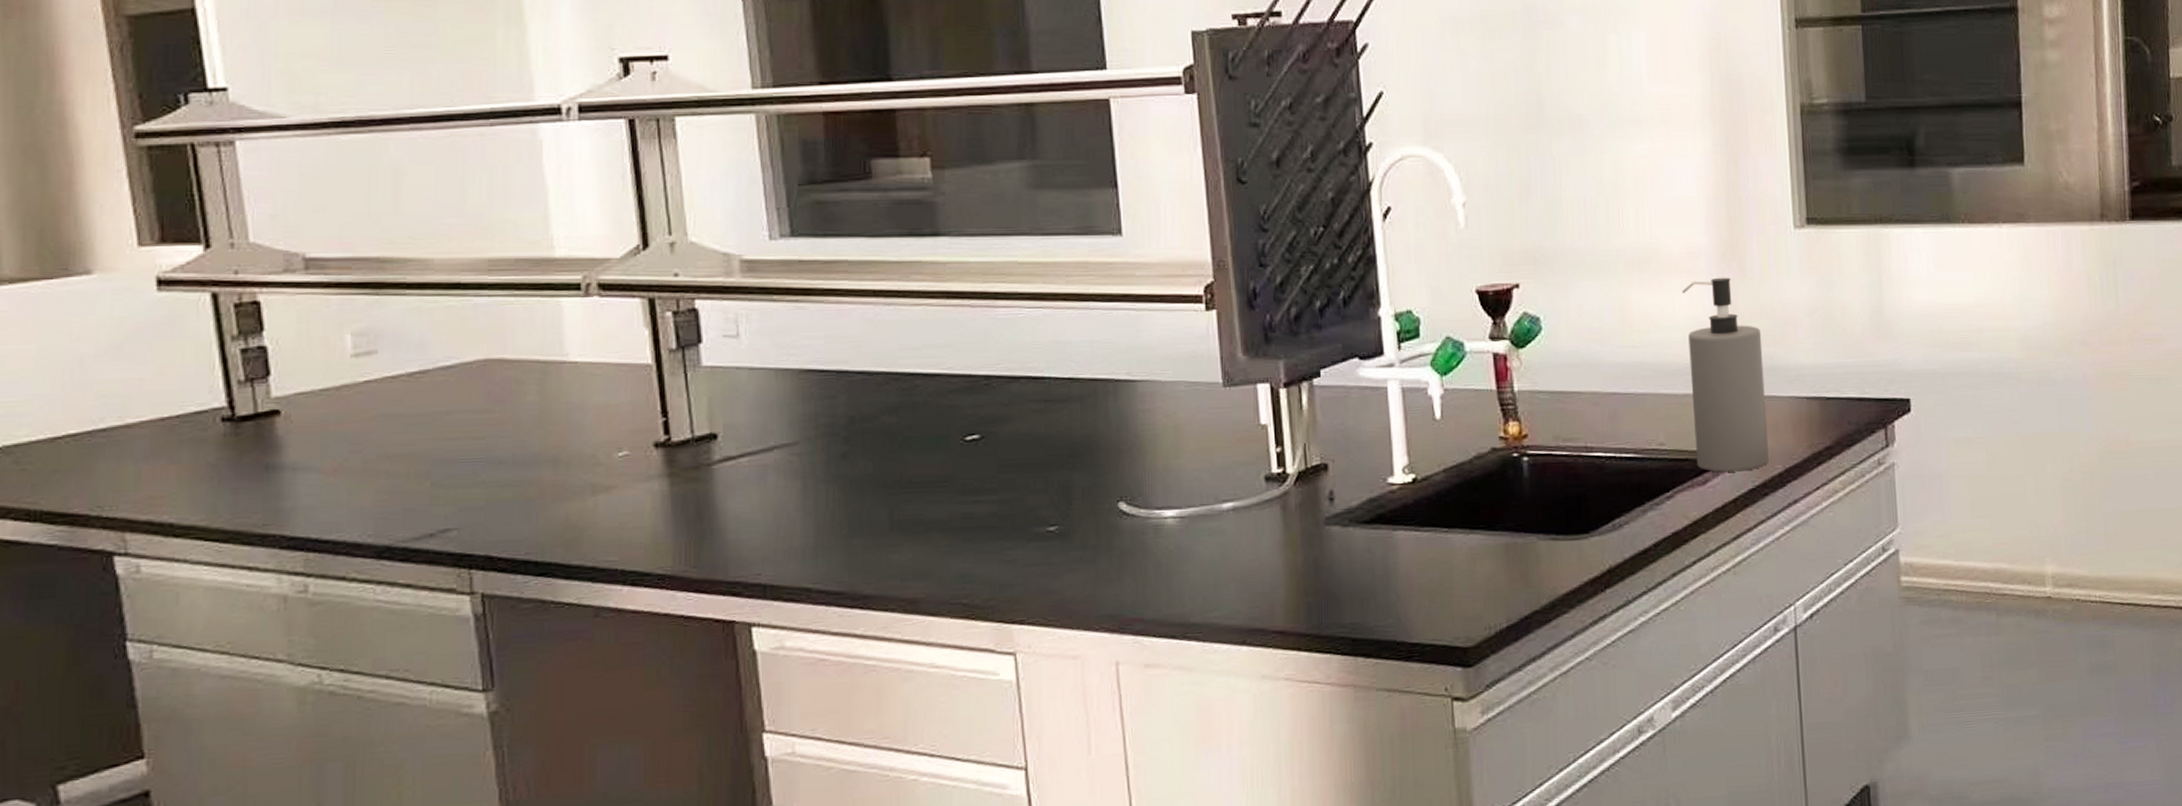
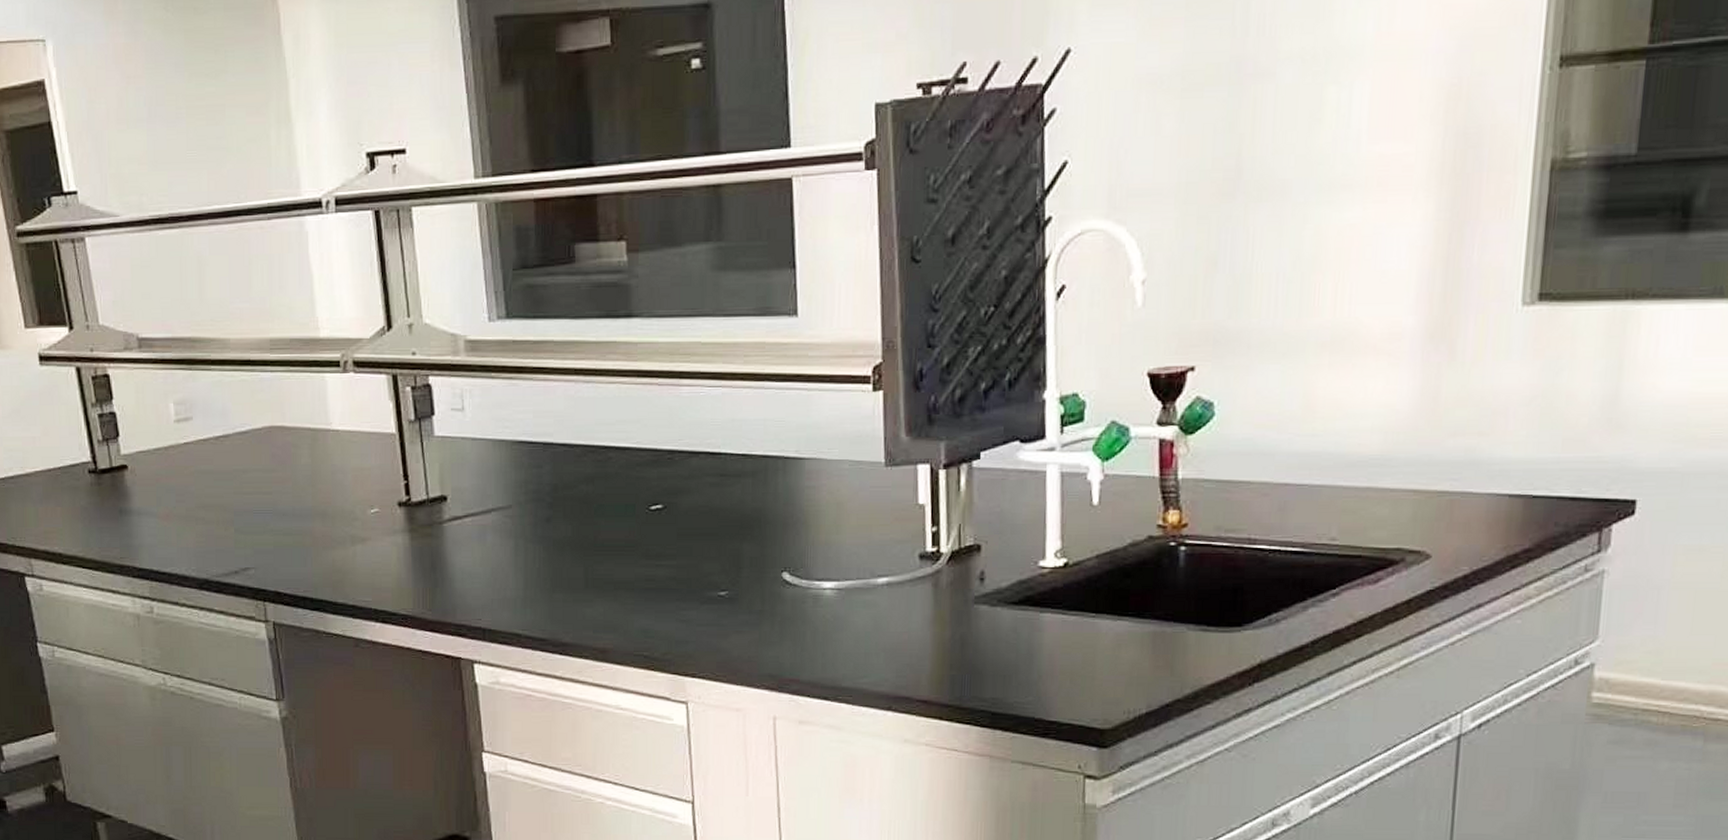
soap dispenser: present [1682,277,1769,473] -> none [1370,360,1465,571]

